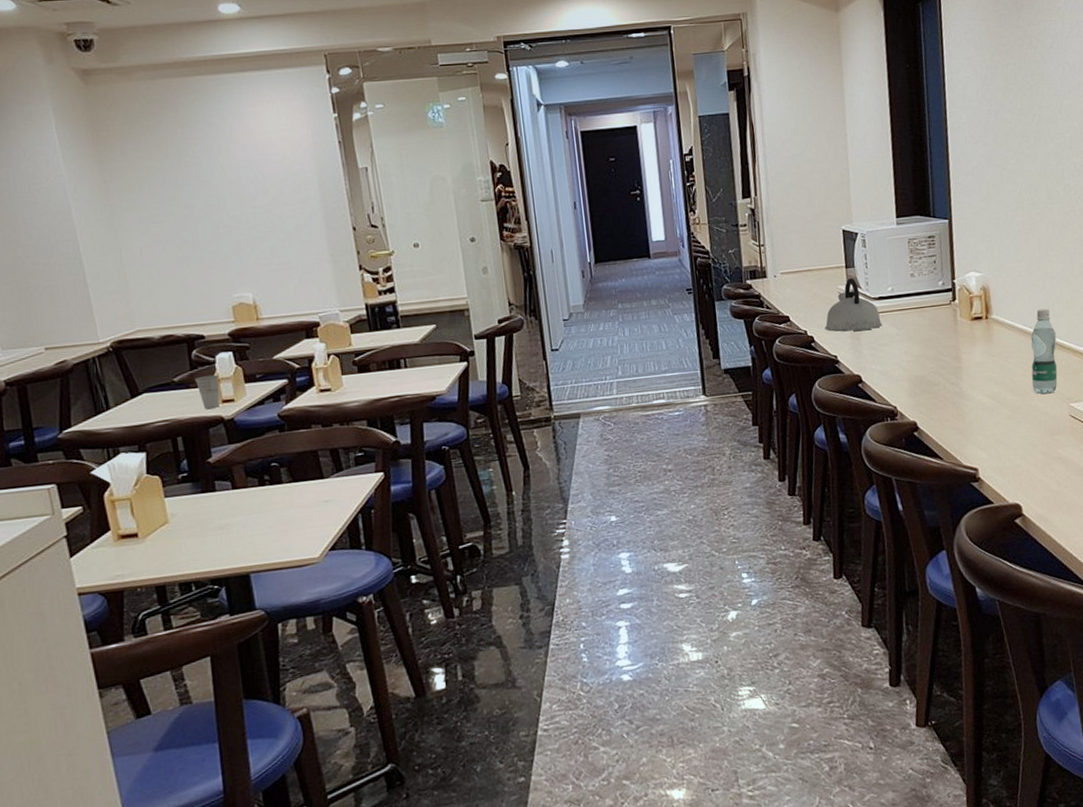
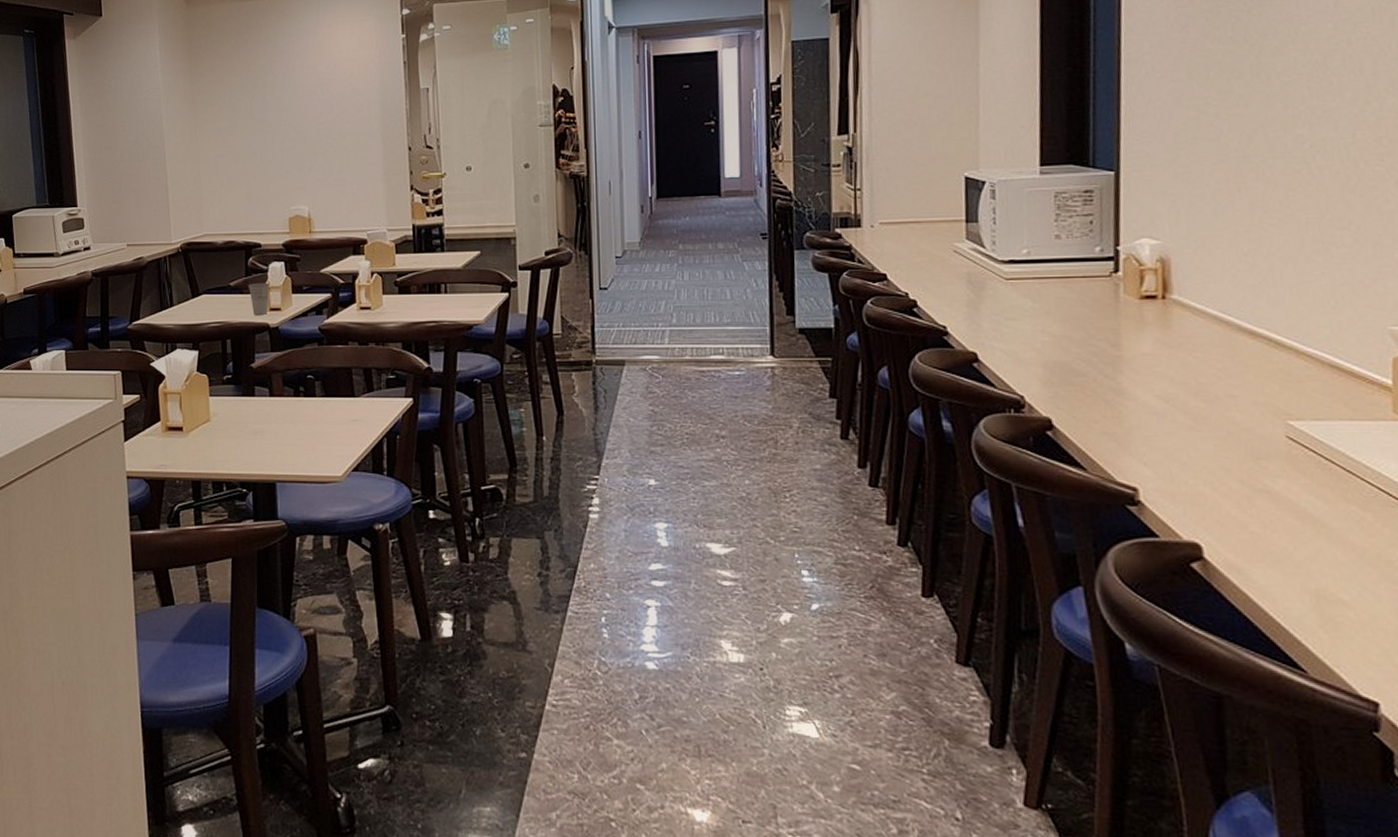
kettle: present [825,278,883,332] -> none [932,234,1012,298]
bottle: present [1031,308,1058,394] -> none [1227,292,1272,404]

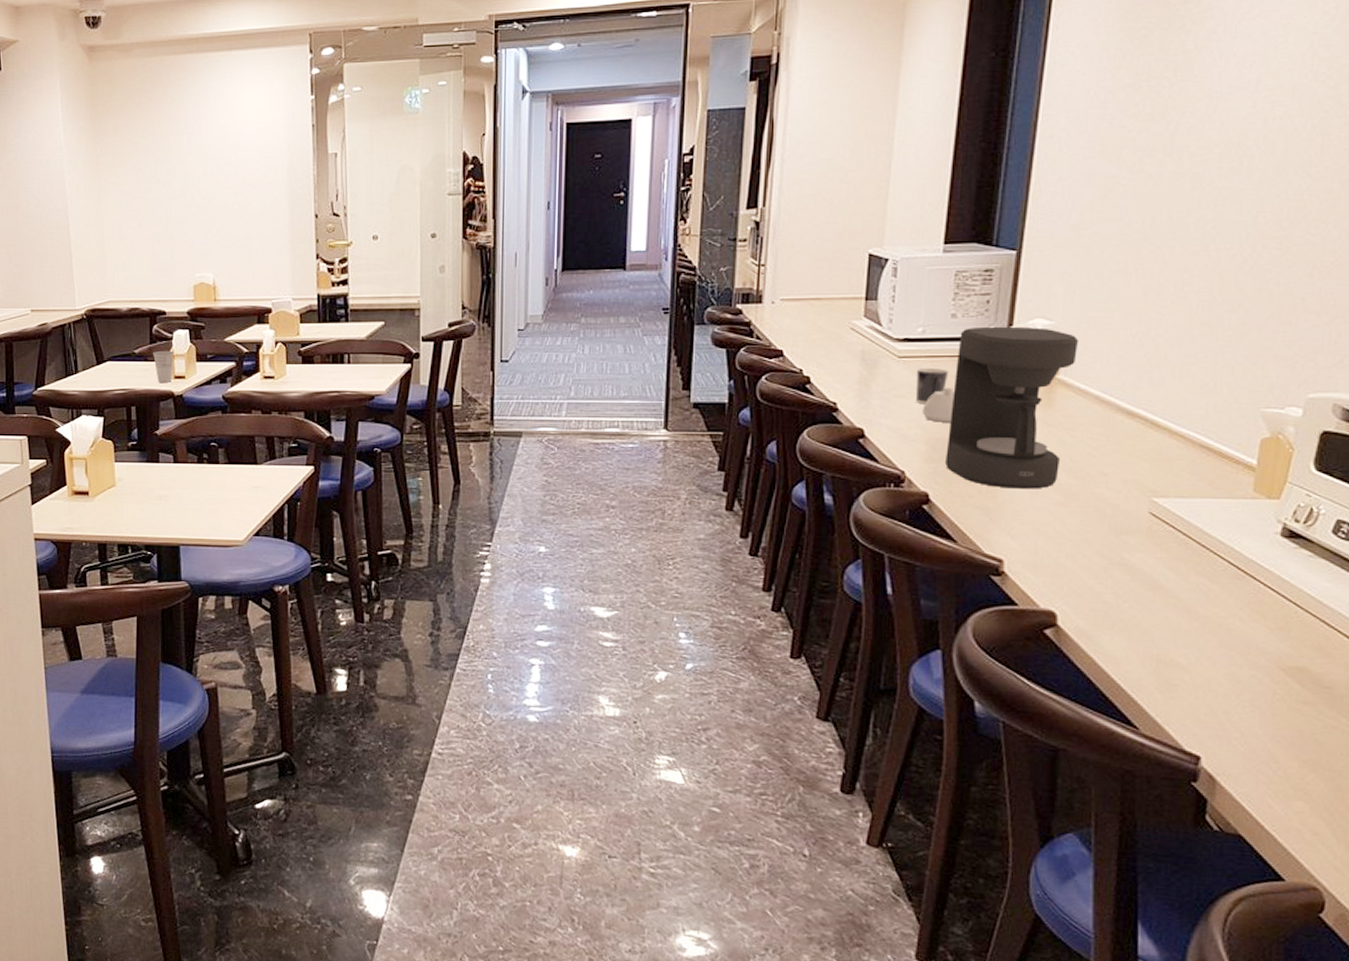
mug: none [1025,290,1059,327] -> present [915,368,949,405]
sugar bowl: none [1035,309,1068,345] -> present [922,387,955,422]
coffee maker: none [1064,246,1190,413] -> present [945,326,1079,489]

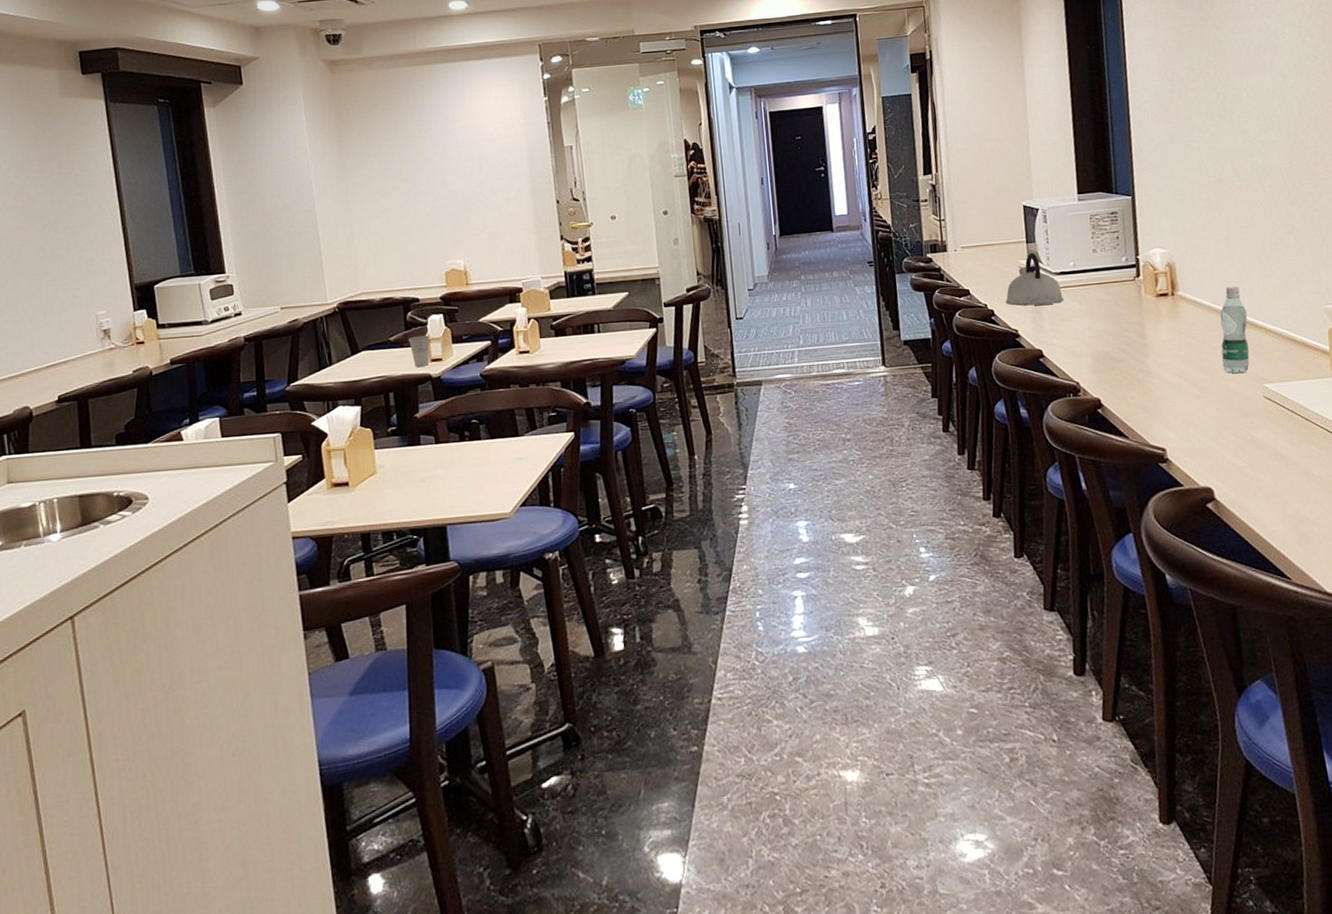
kettle: none [826,312,903,376] -> present [1005,253,1065,306]
mug: present [915,368,949,405] -> none [1074,294,1099,325]
sugar bowl: present [922,387,955,422] -> none [1084,309,1108,339]
coffee maker: present [945,326,1079,489] -> none [1101,255,1194,388]
bottle: none [1100,373,1150,482] -> present [1220,286,1250,374]

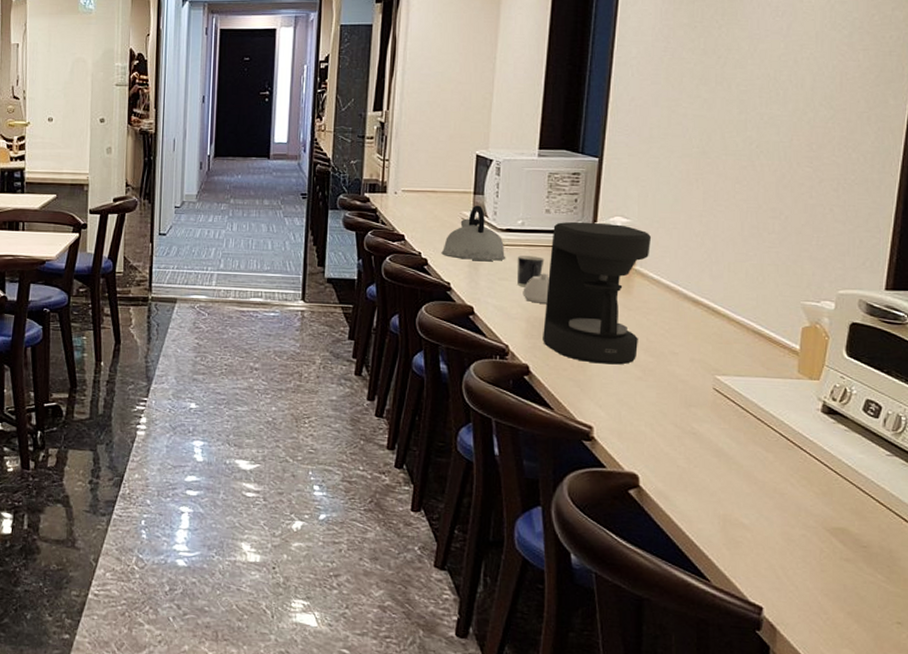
mug: none [1074,294,1099,325] -> present [516,256,545,287]
sugar bowl: none [1084,309,1108,339] -> present [523,273,549,304]
coffee maker: none [1101,255,1194,388] -> present [543,221,652,365]
bottle: present [1220,286,1250,374] -> none [672,267,711,361]

